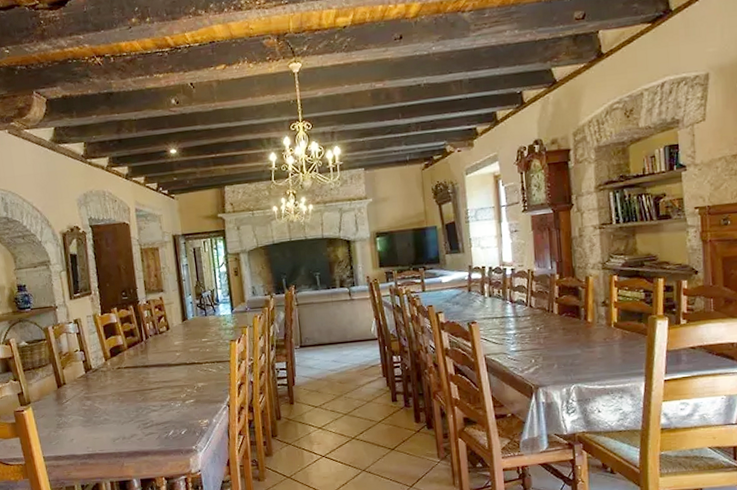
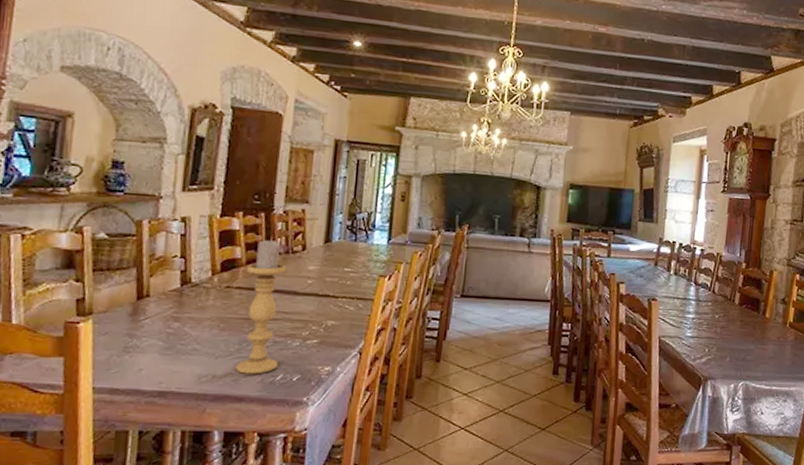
candle holder: none [128,325,169,434] -> present [236,239,287,374]

